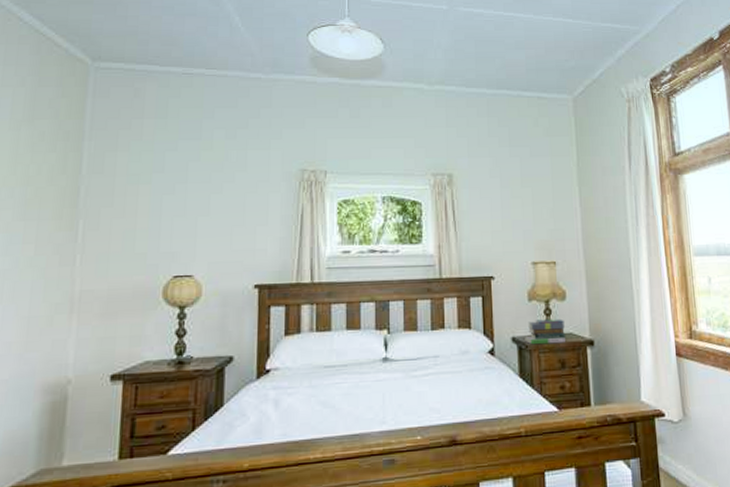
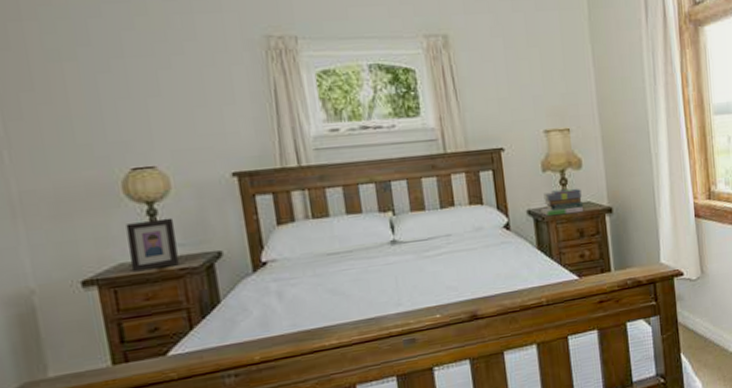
picture frame: none [154,322,199,371] -> present [125,217,179,273]

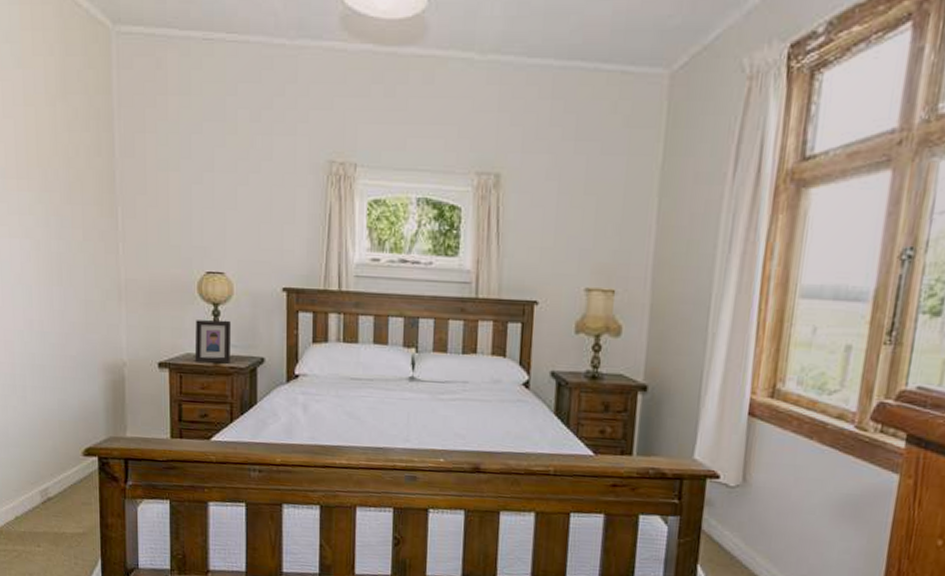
books: present [541,188,584,217] -> none [565,355,615,385]

